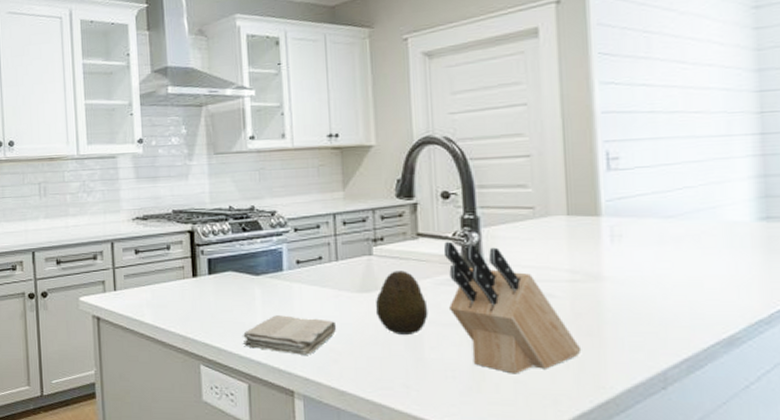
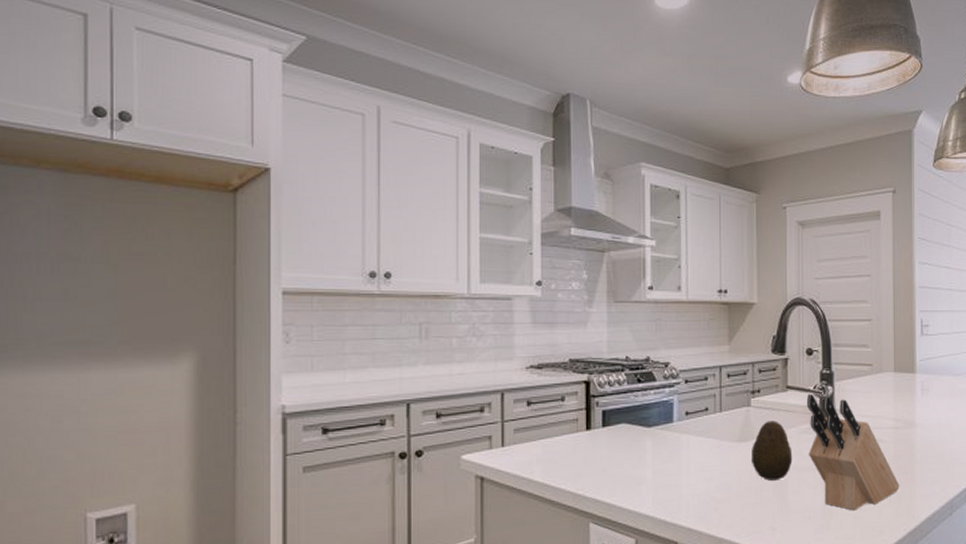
washcloth: present [243,315,337,355] -> none [633,467,718,506]

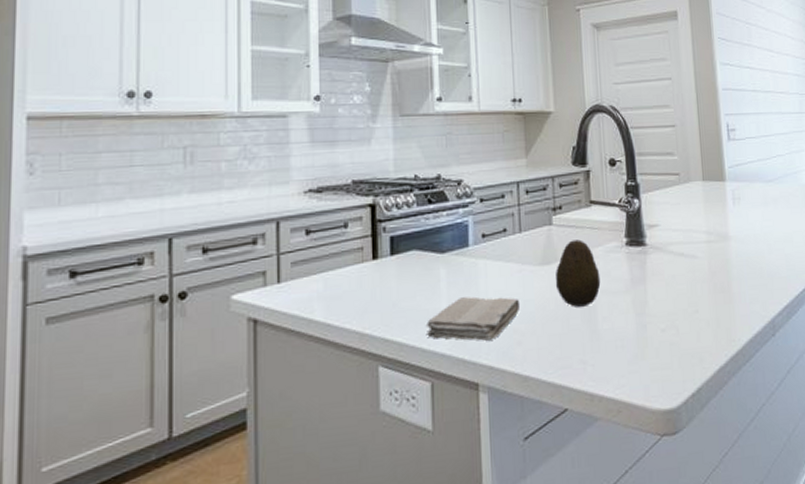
washcloth: none [633,467,718,506] -> present [427,296,521,341]
knife block: present [806,393,900,511] -> none [612,208,718,337]

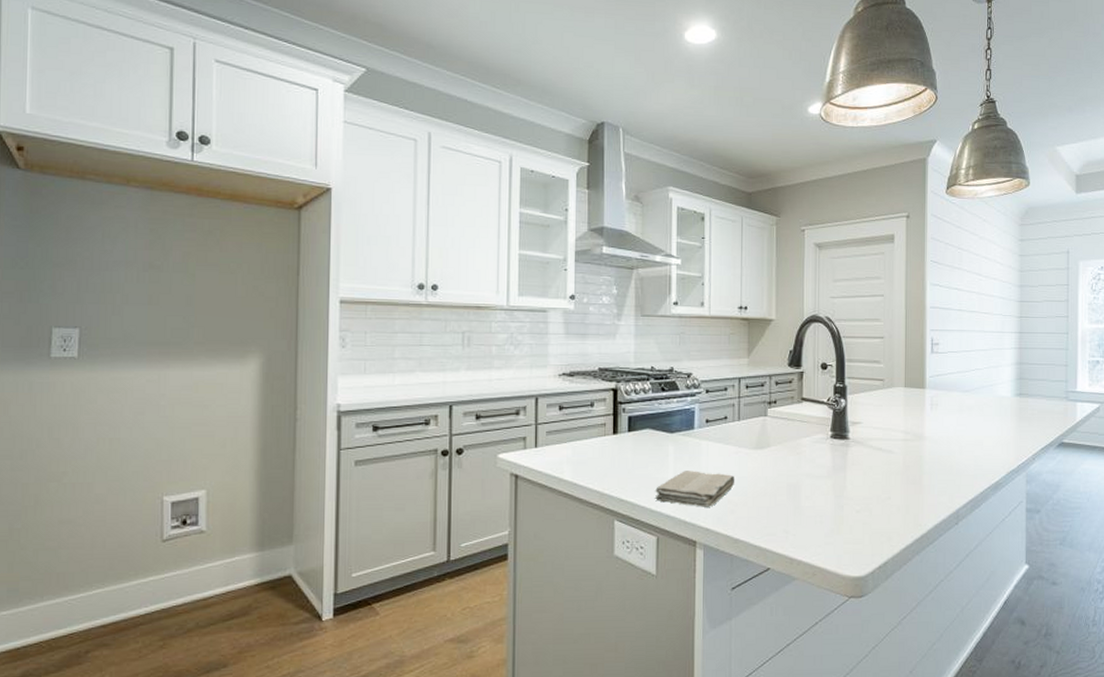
fruit: present [555,239,601,307] -> none [766,430,806,486]

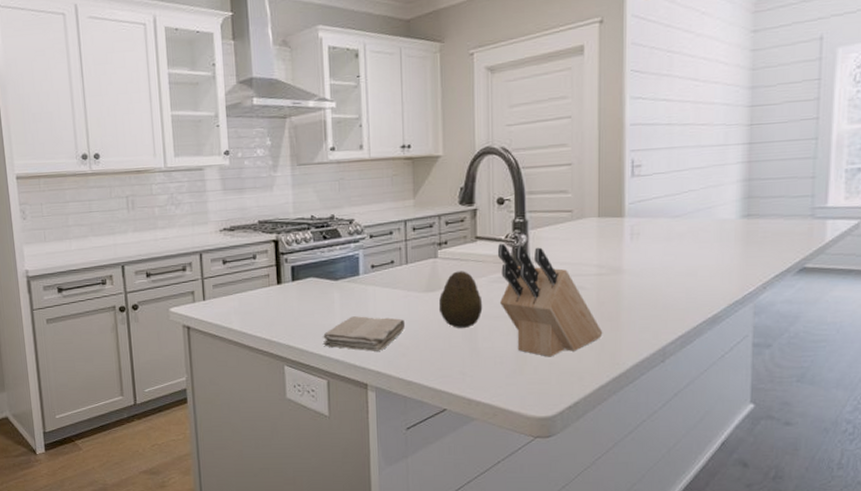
fruit: none [766,430,806,486] -> present [438,271,483,328]
knife block: none [820,405,908,517] -> present [497,243,603,357]

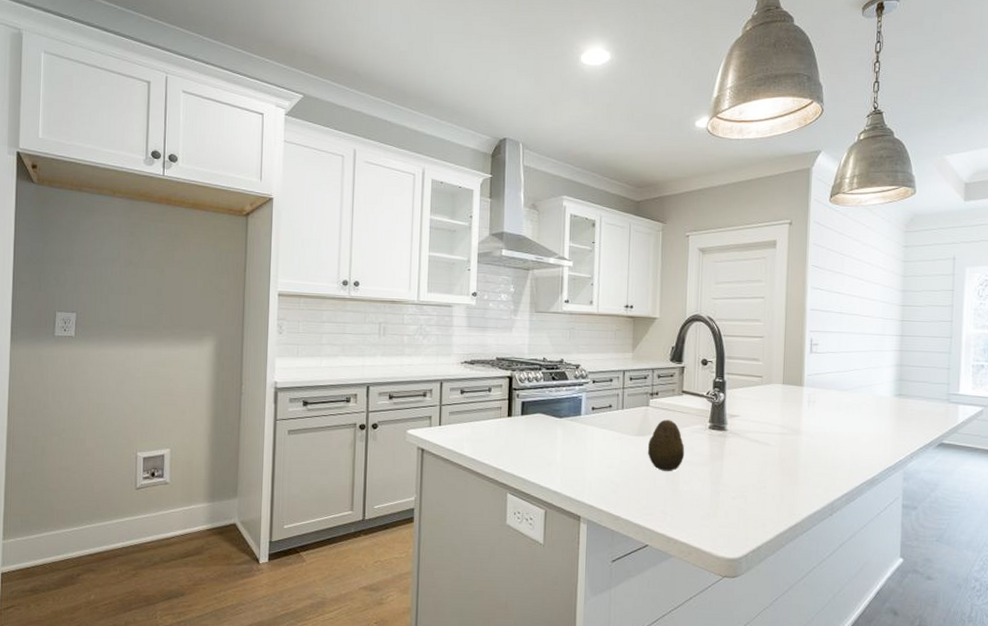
washcloth: present [323,316,406,351] -> none [544,452,618,486]
knife block: present [497,243,603,357] -> none [699,398,783,504]

